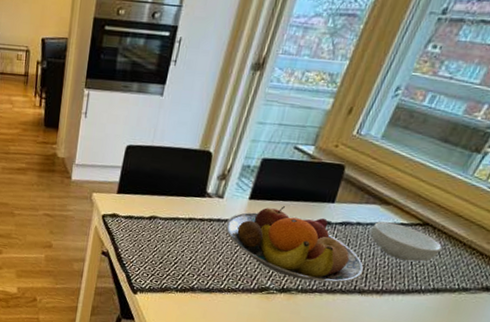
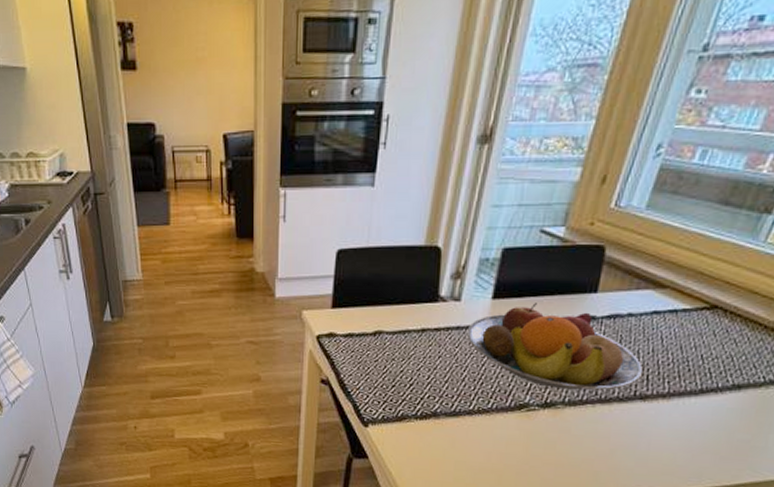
cereal bowl: present [370,221,442,262] -> none [646,309,737,355]

